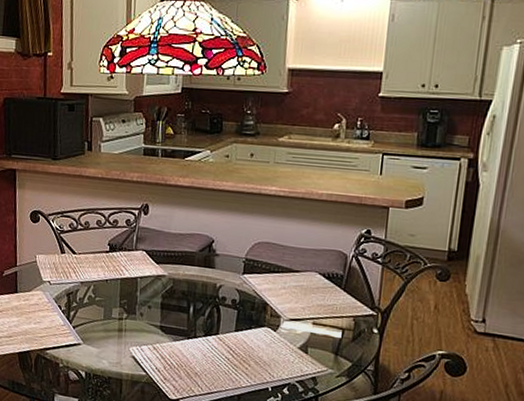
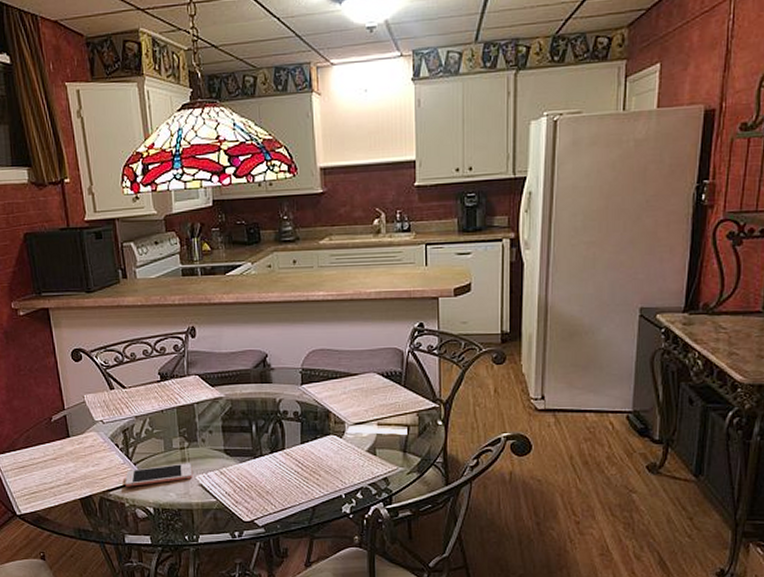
cell phone: none [62,332,127,350] -> present [125,463,193,487]

